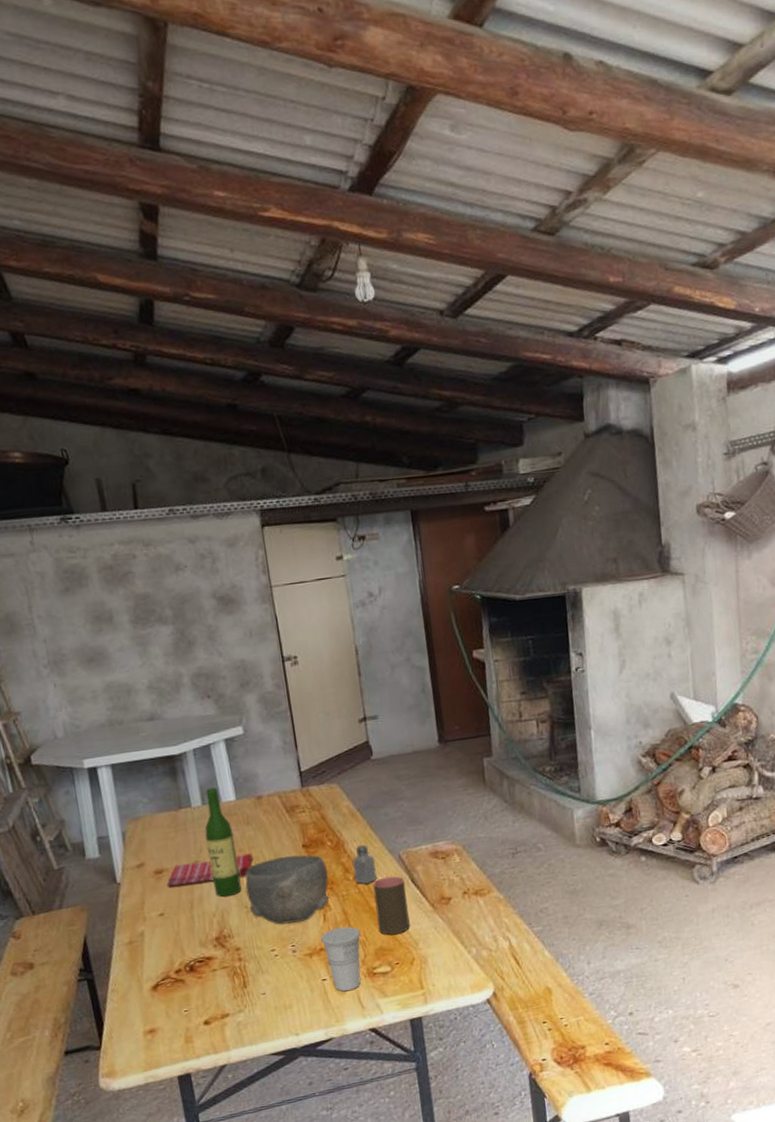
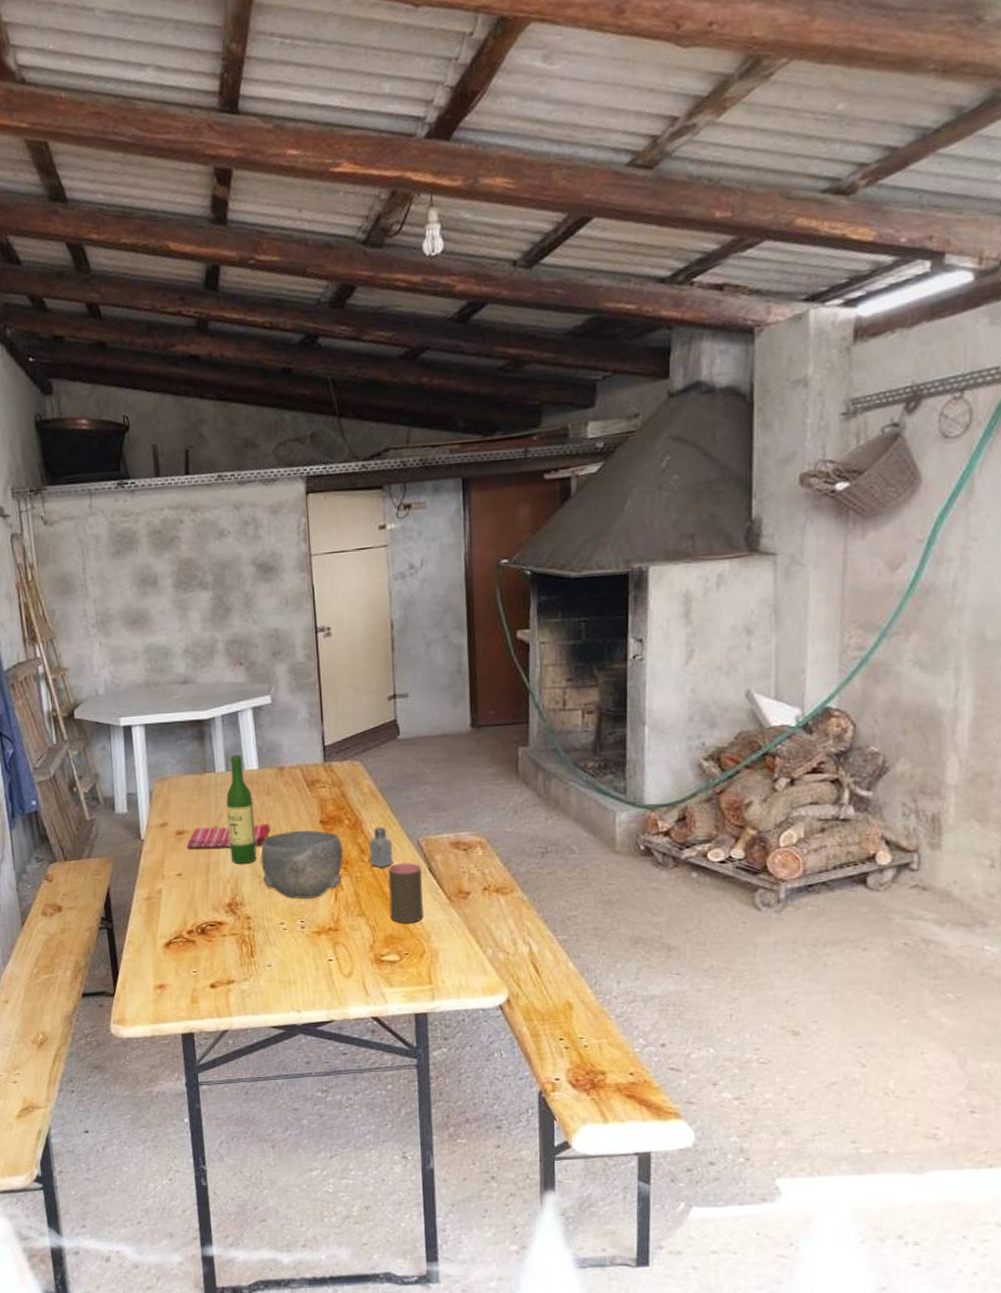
cup: present [321,926,361,991] -> none [330,909,372,974]

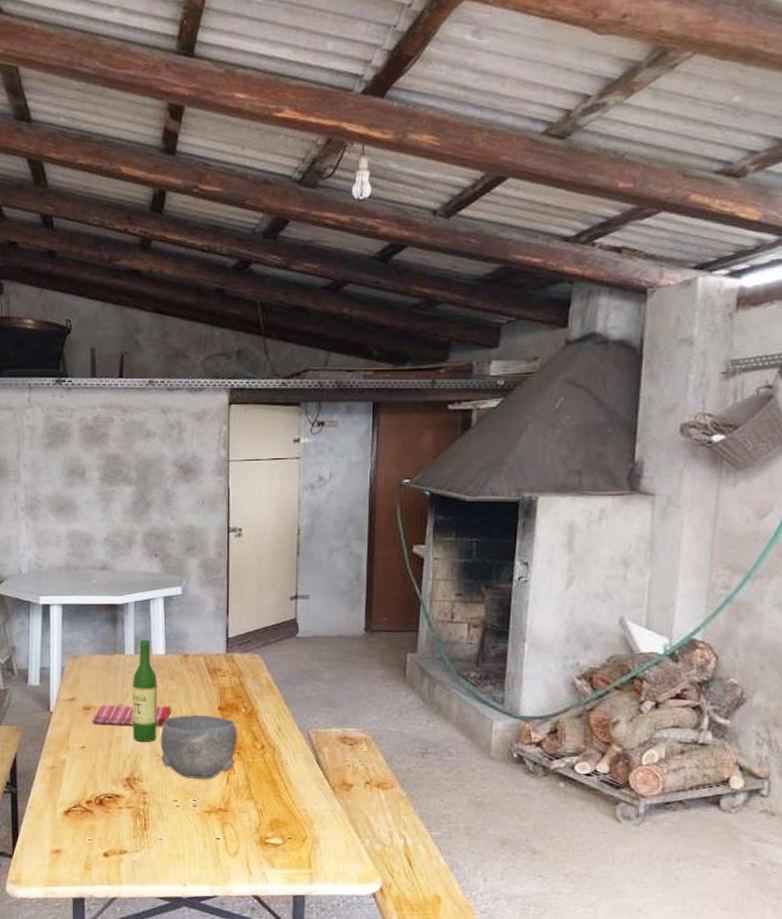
saltshaker: present [368,827,394,868] -> none [261,717,284,756]
cup: present [388,862,423,923] -> none [277,752,309,809]

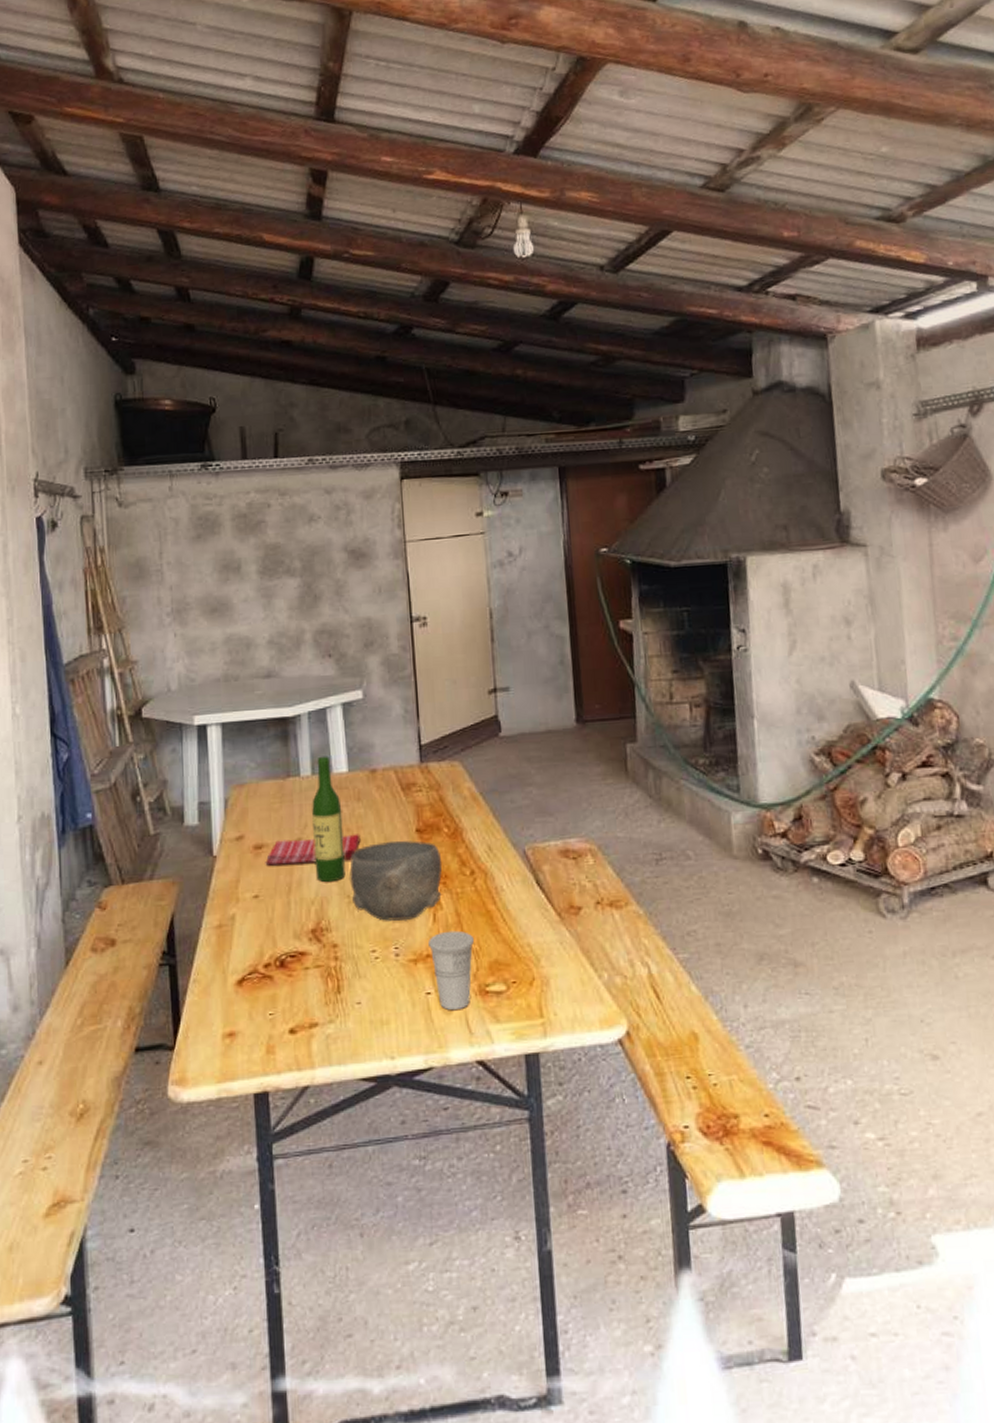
cup: none [221,791,260,854] -> present [428,930,475,1010]

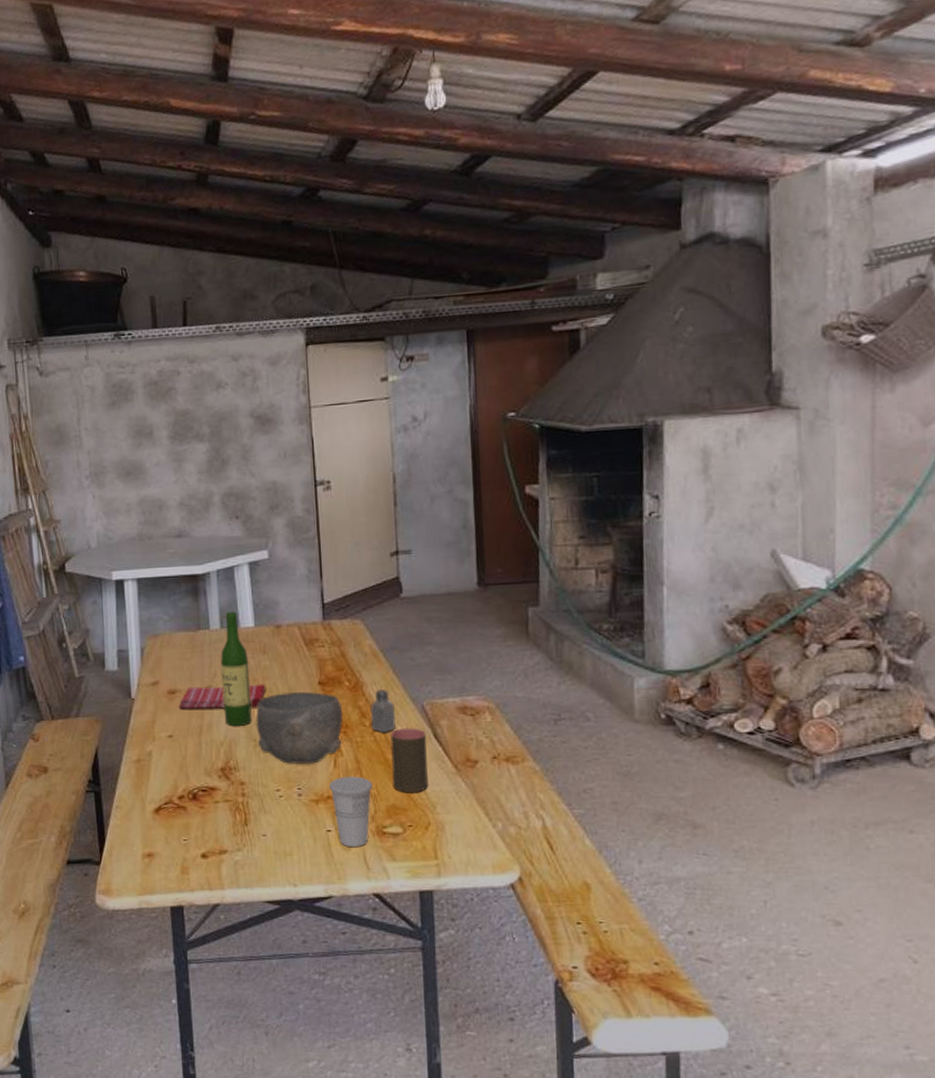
saltshaker: none [469,835,498,882] -> present [369,689,397,733]
cup: none [491,874,532,946] -> present [390,727,428,792]

